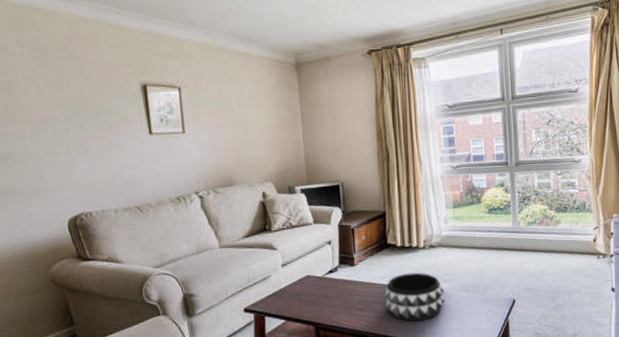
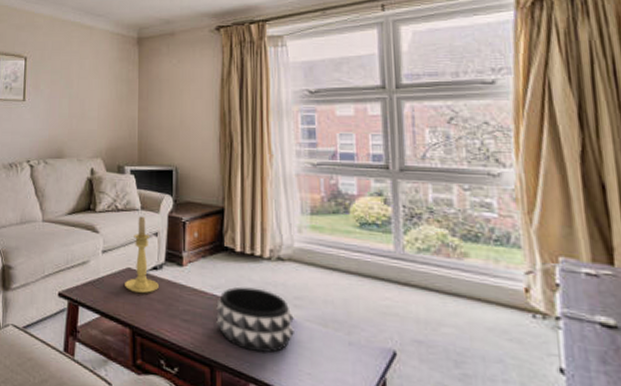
candle holder: none [304,229,335,296] -> present [124,216,159,294]

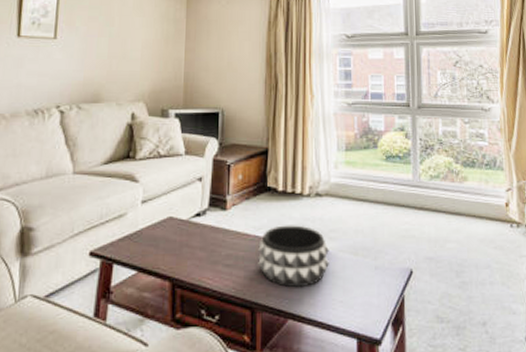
candle holder: present [124,216,159,294] -> none [164,162,201,243]

